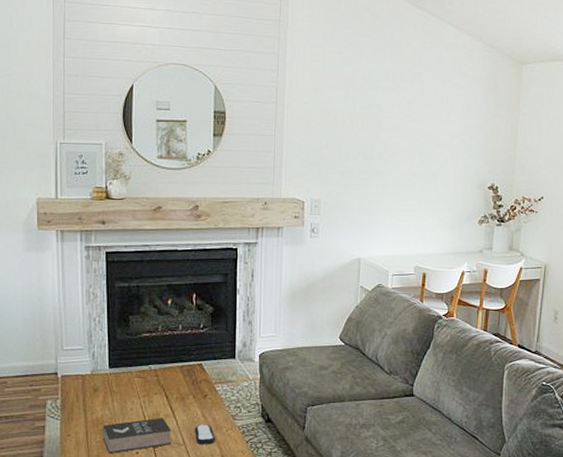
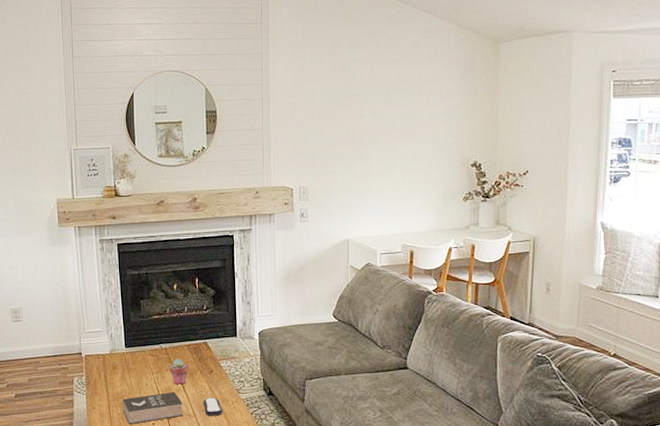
potted succulent: none [158,381,180,410] -> present [169,359,188,385]

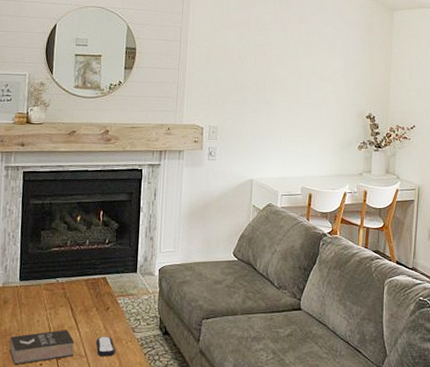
potted succulent: present [169,359,188,385] -> none [64,294,84,322]

